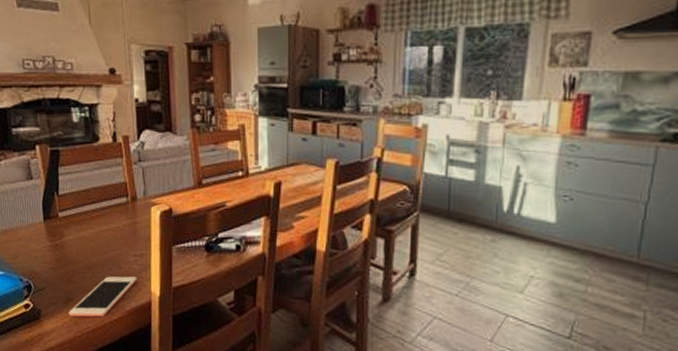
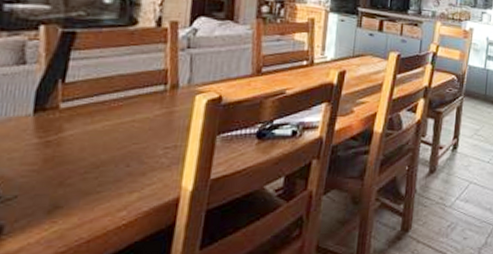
cell phone: present [69,276,137,317] -> none [51,172,165,227]

